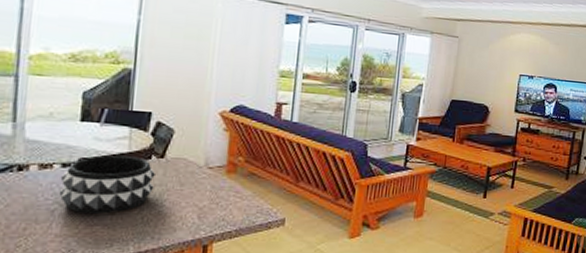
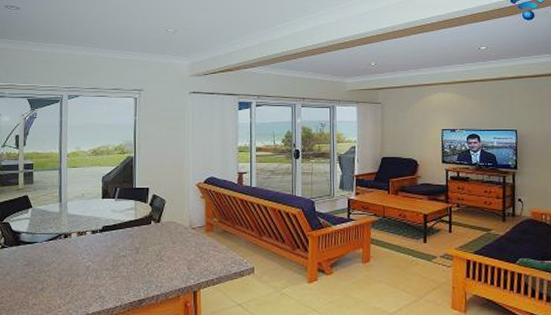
decorative bowl: present [58,155,155,215] -> none [91,223,155,269]

